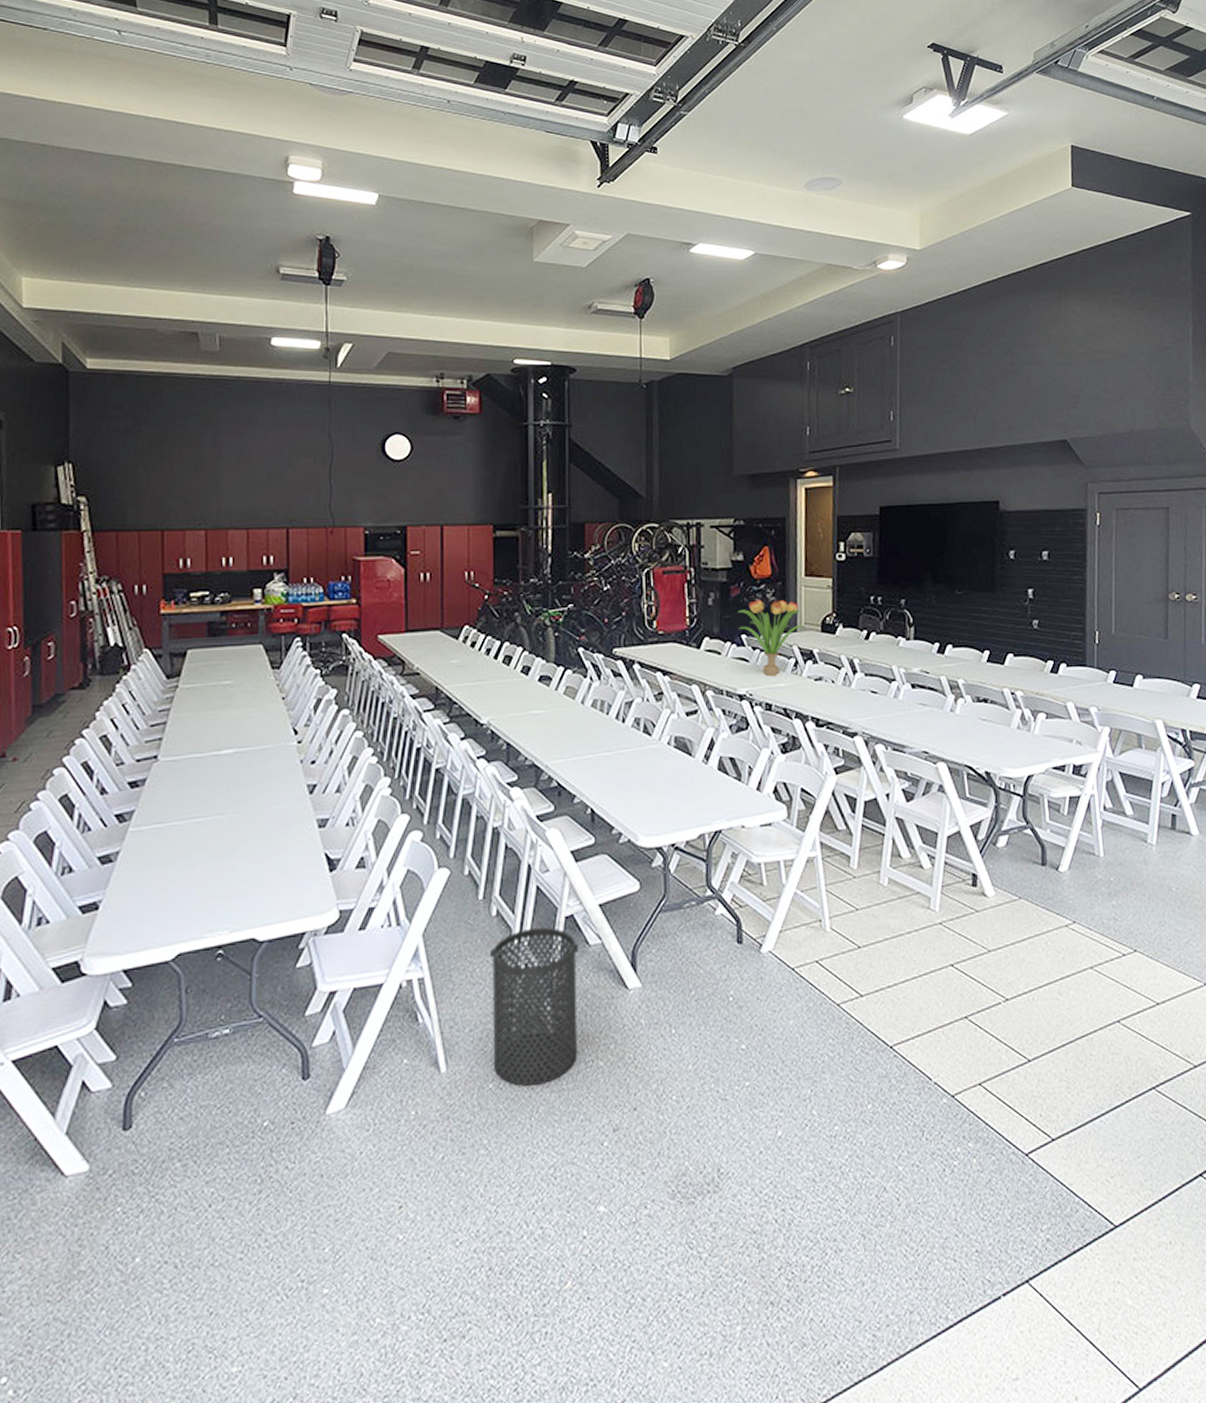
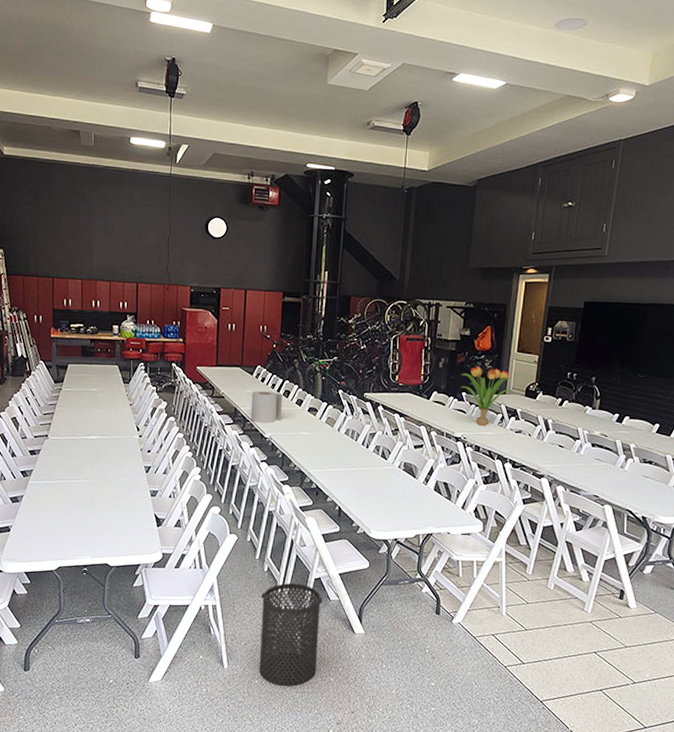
paper towel roll: none [458,659,502,705] -> present [250,390,283,424]

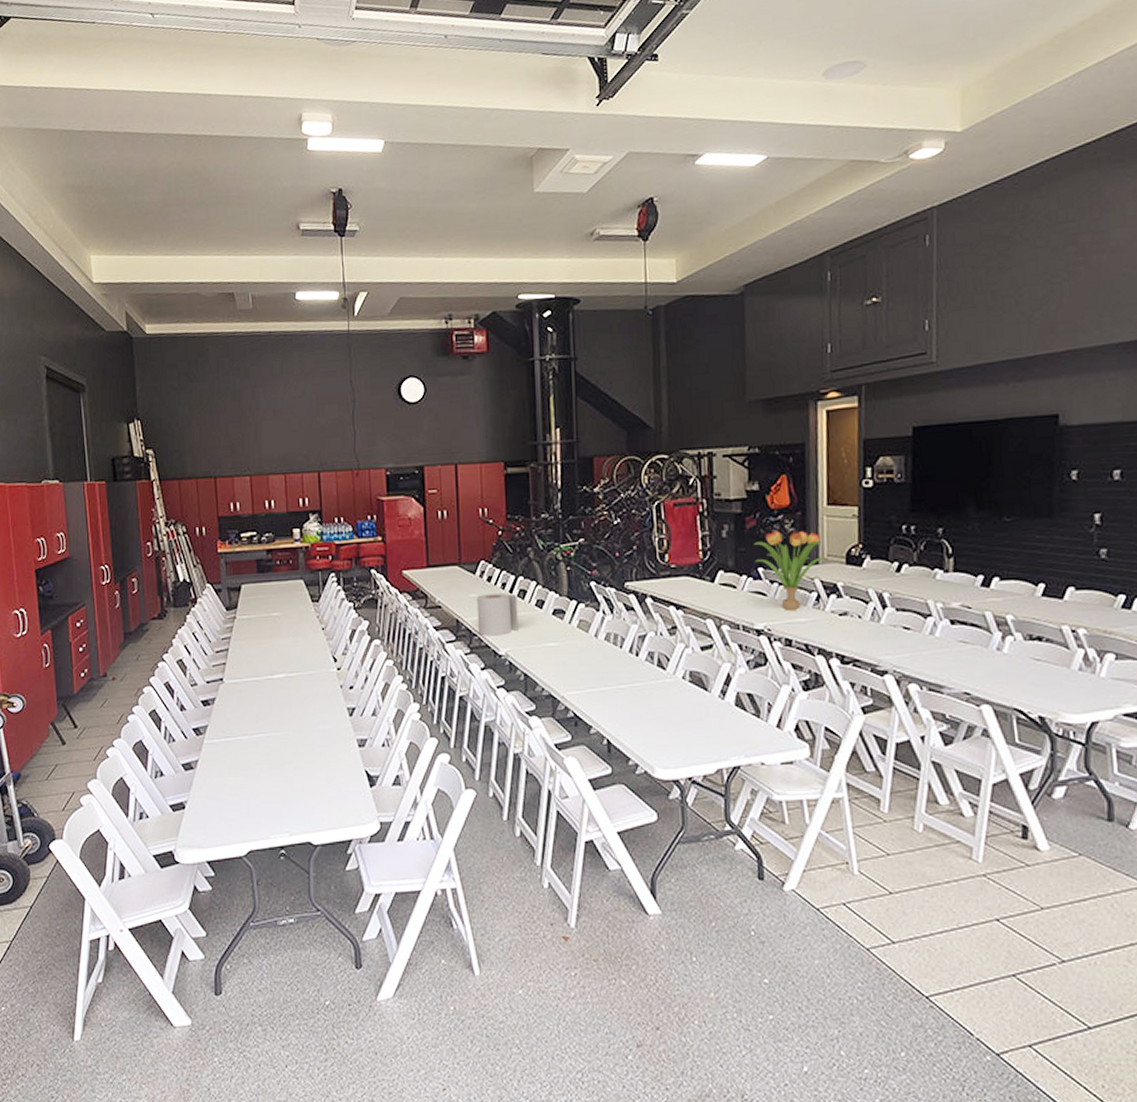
trash can: present [259,582,323,686] -> none [514,849,600,996]

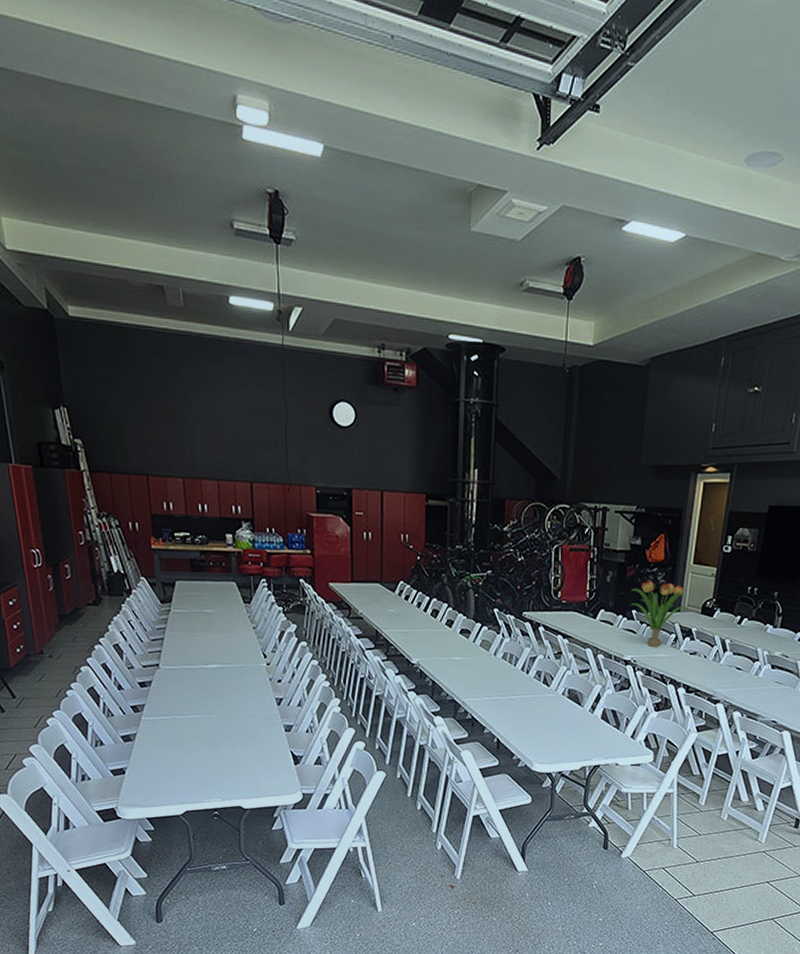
paper towel roll: present [476,593,519,636] -> none [394,610,430,648]

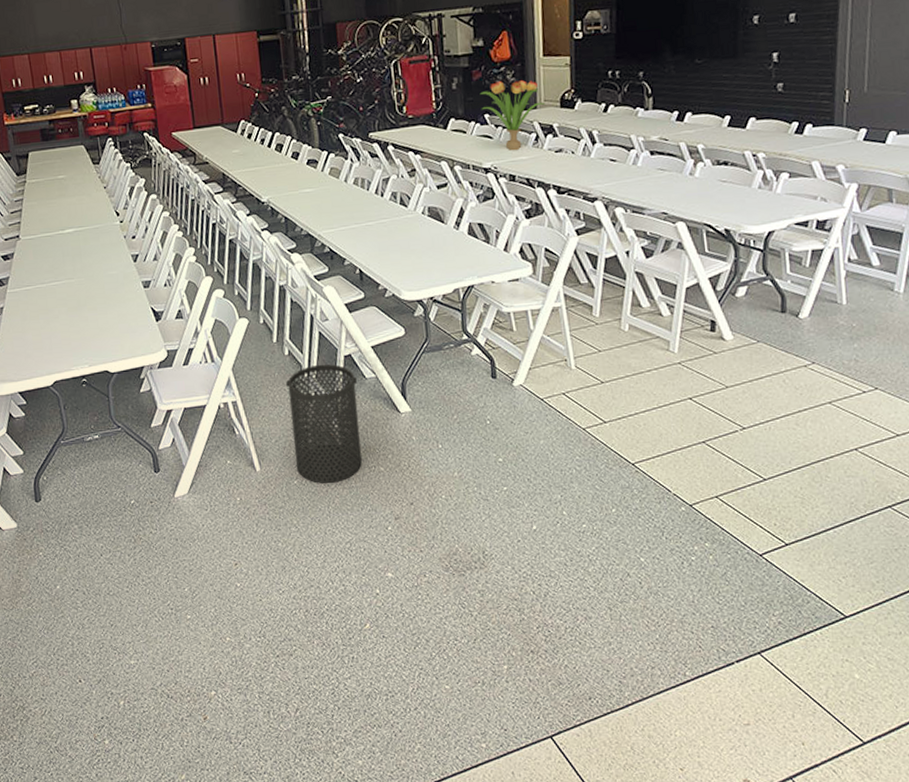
trash can: none [414,821,483,927] -> present [285,363,362,483]

